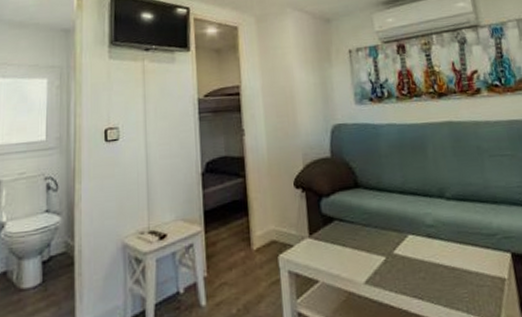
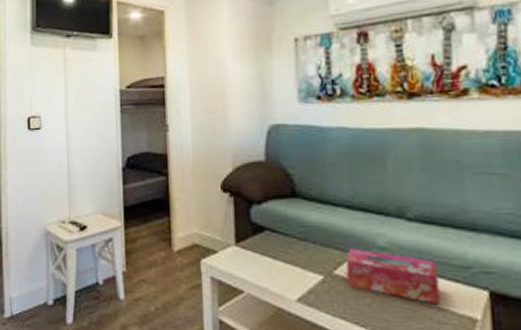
tissue box: none [402,228,478,271] -> present [345,248,441,305]

